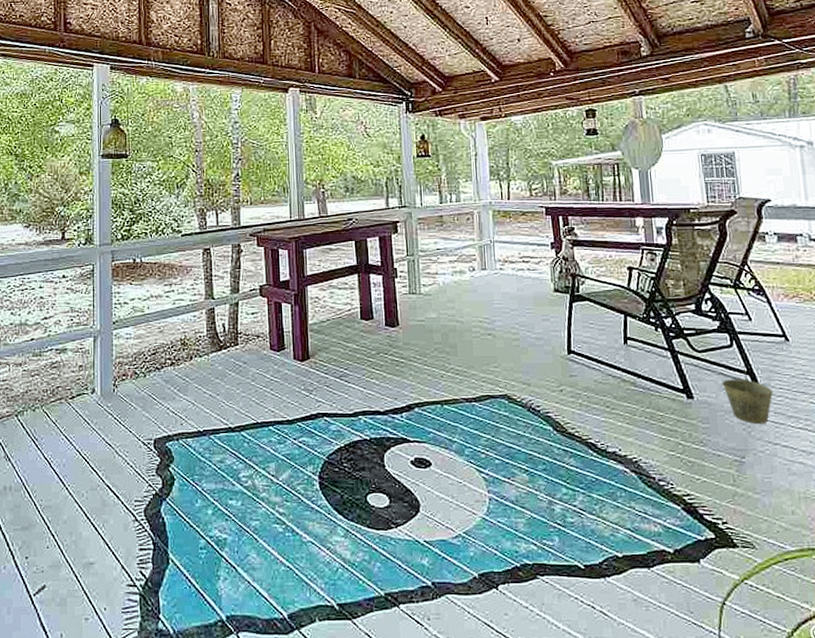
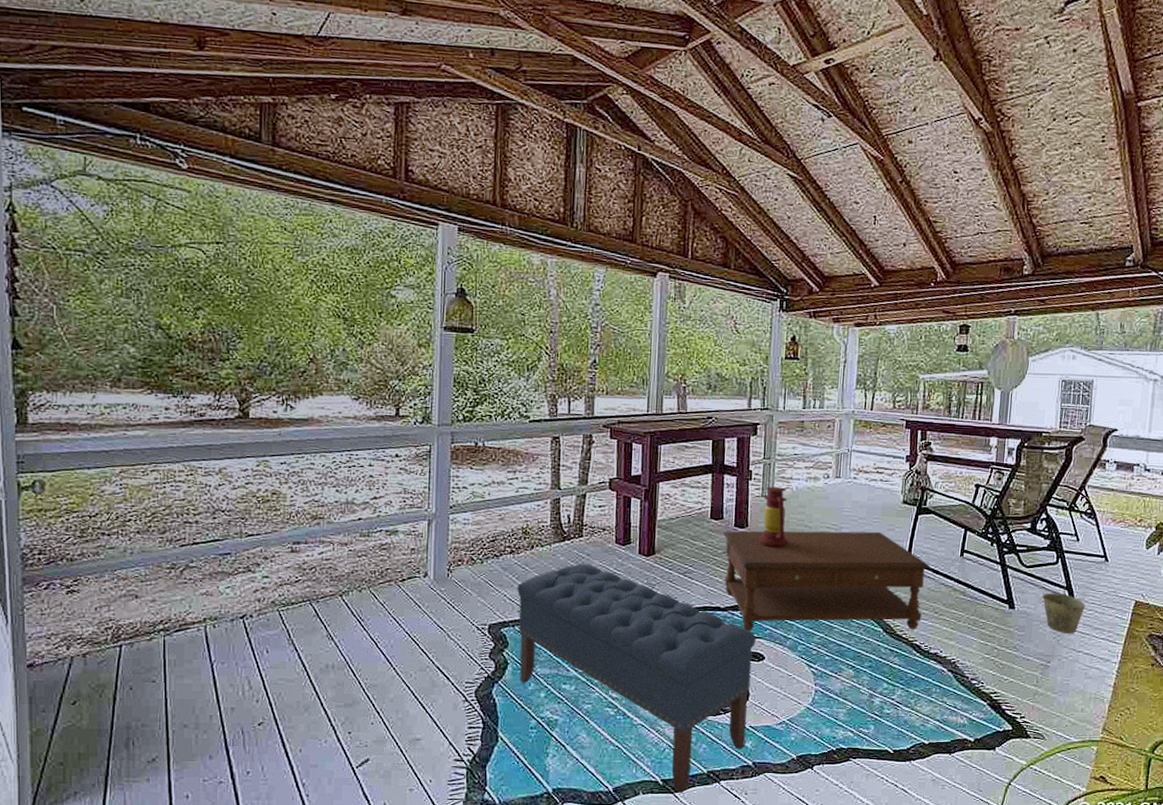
bench: none [179,372,422,620] -> present [517,563,757,794]
coffee table: none [374,322,594,435] -> present [723,530,931,631]
lantern: none [411,283,441,346] -> present [758,486,788,548]

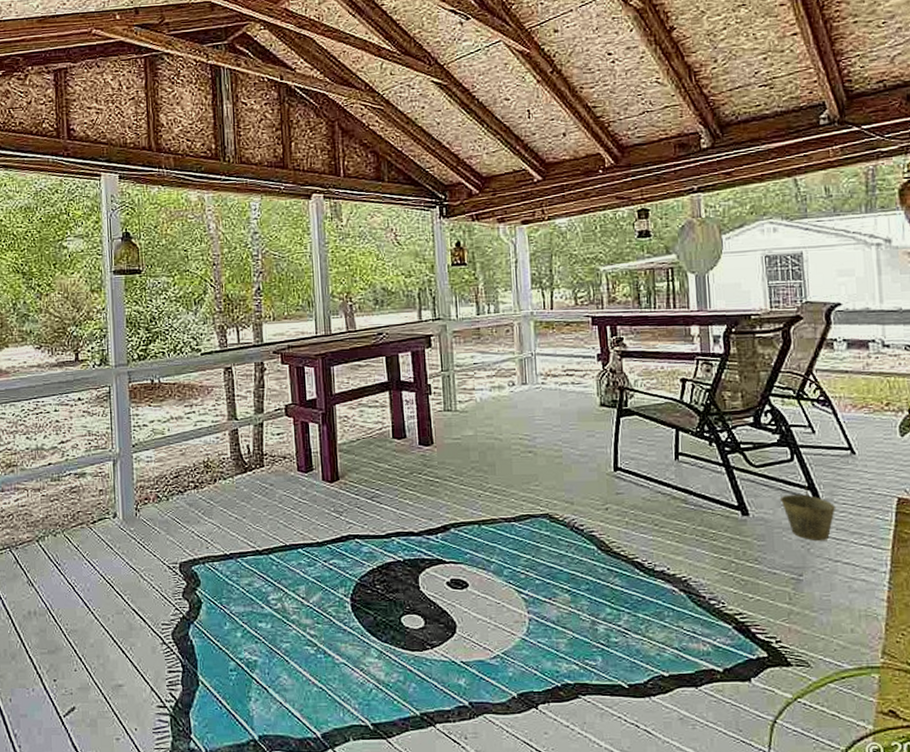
bench: present [517,563,757,794] -> none [204,494,458,740]
coffee table: present [723,530,931,631] -> none [407,439,642,556]
lantern: present [758,486,788,548] -> none [446,399,479,465]

